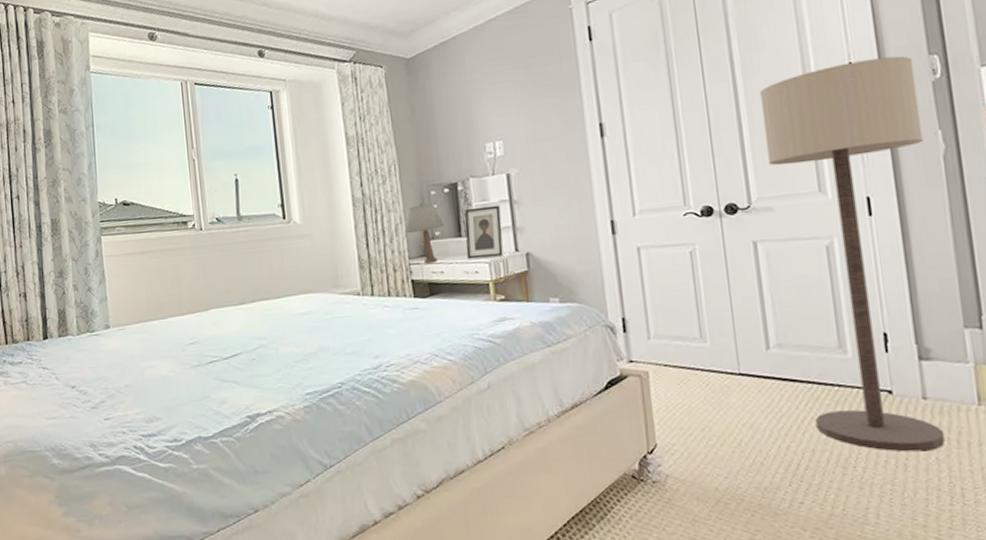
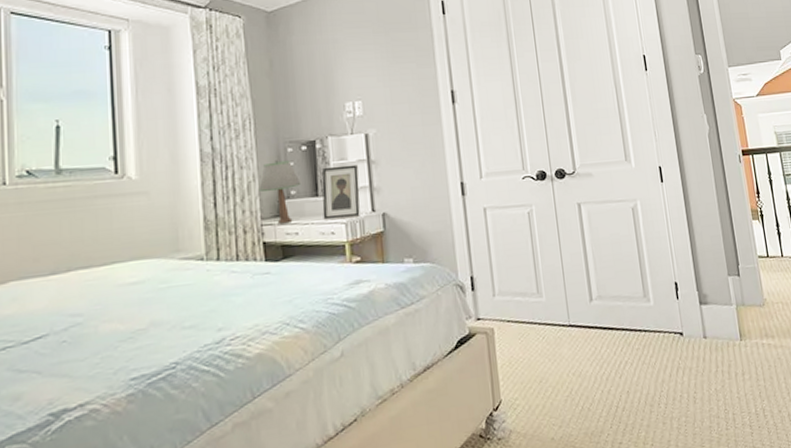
floor lamp: present [759,56,946,453] -> none [580,53,721,388]

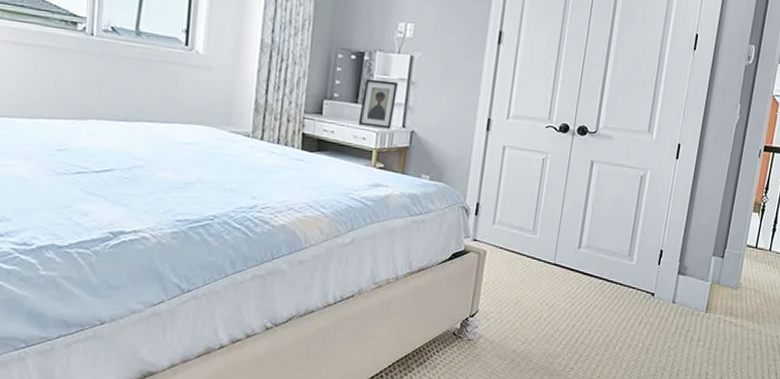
table lamp: present [258,160,302,225] -> none [306,63,345,122]

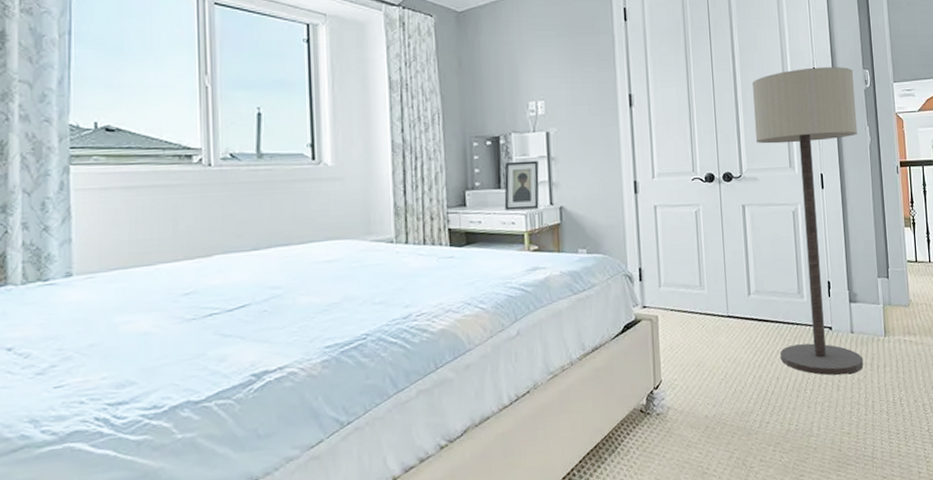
floor lamp: none [597,33,738,341] -> present [751,67,864,376]

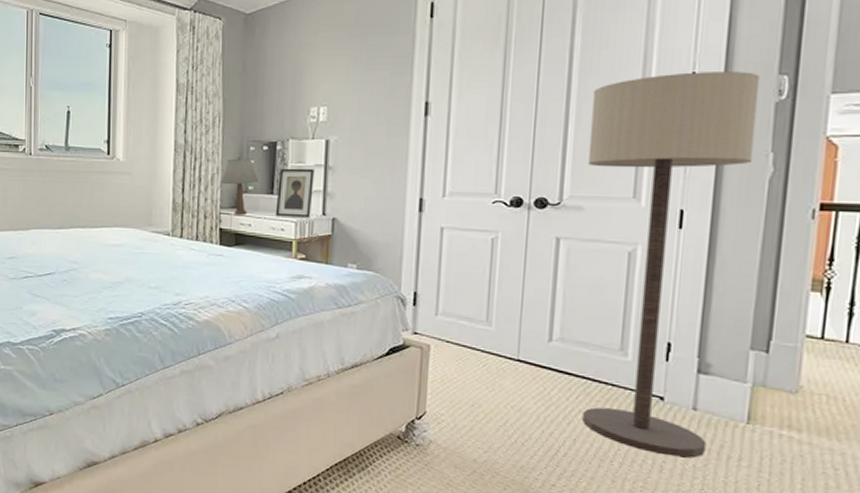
table lamp: none [445,153,485,213] -> present [221,157,259,215]

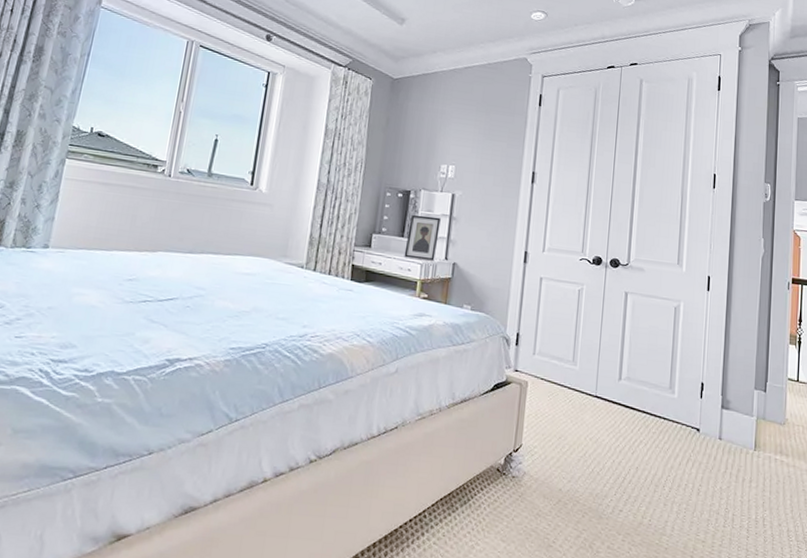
table lamp: present [221,157,259,215] -> none [357,200,392,254]
floor lamp: present [582,72,761,458] -> none [643,173,754,481]

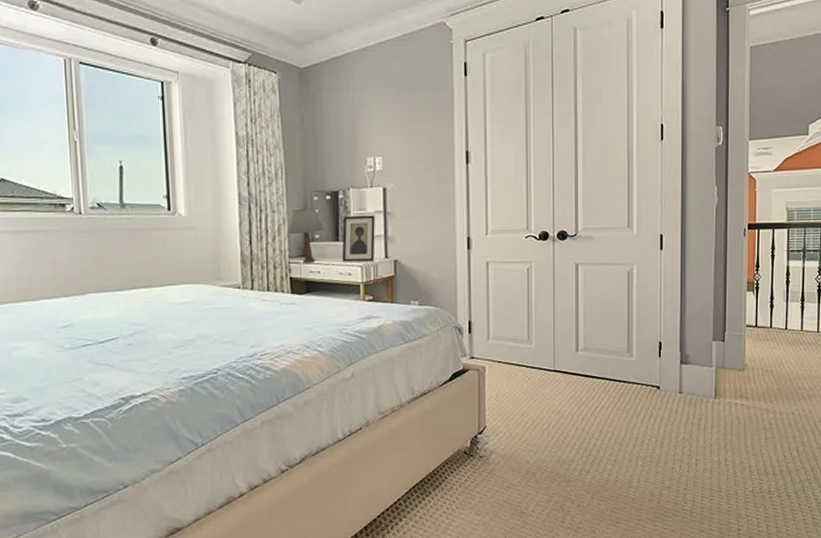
table lamp: none [357,200,392,254] -> present [287,207,325,263]

